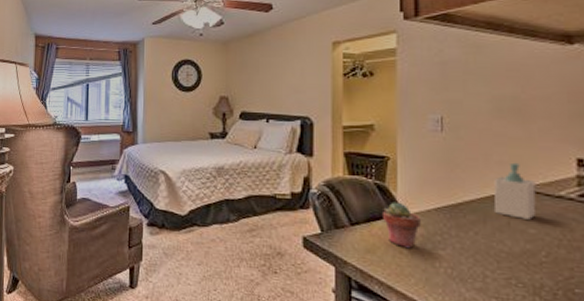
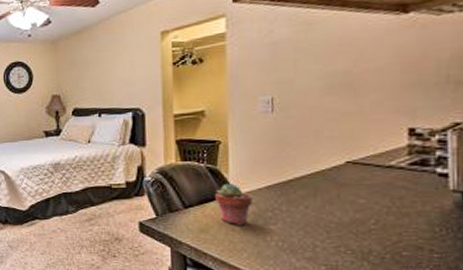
soap bottle: present [494,162,537,220] -> none [325,136,366,190]

